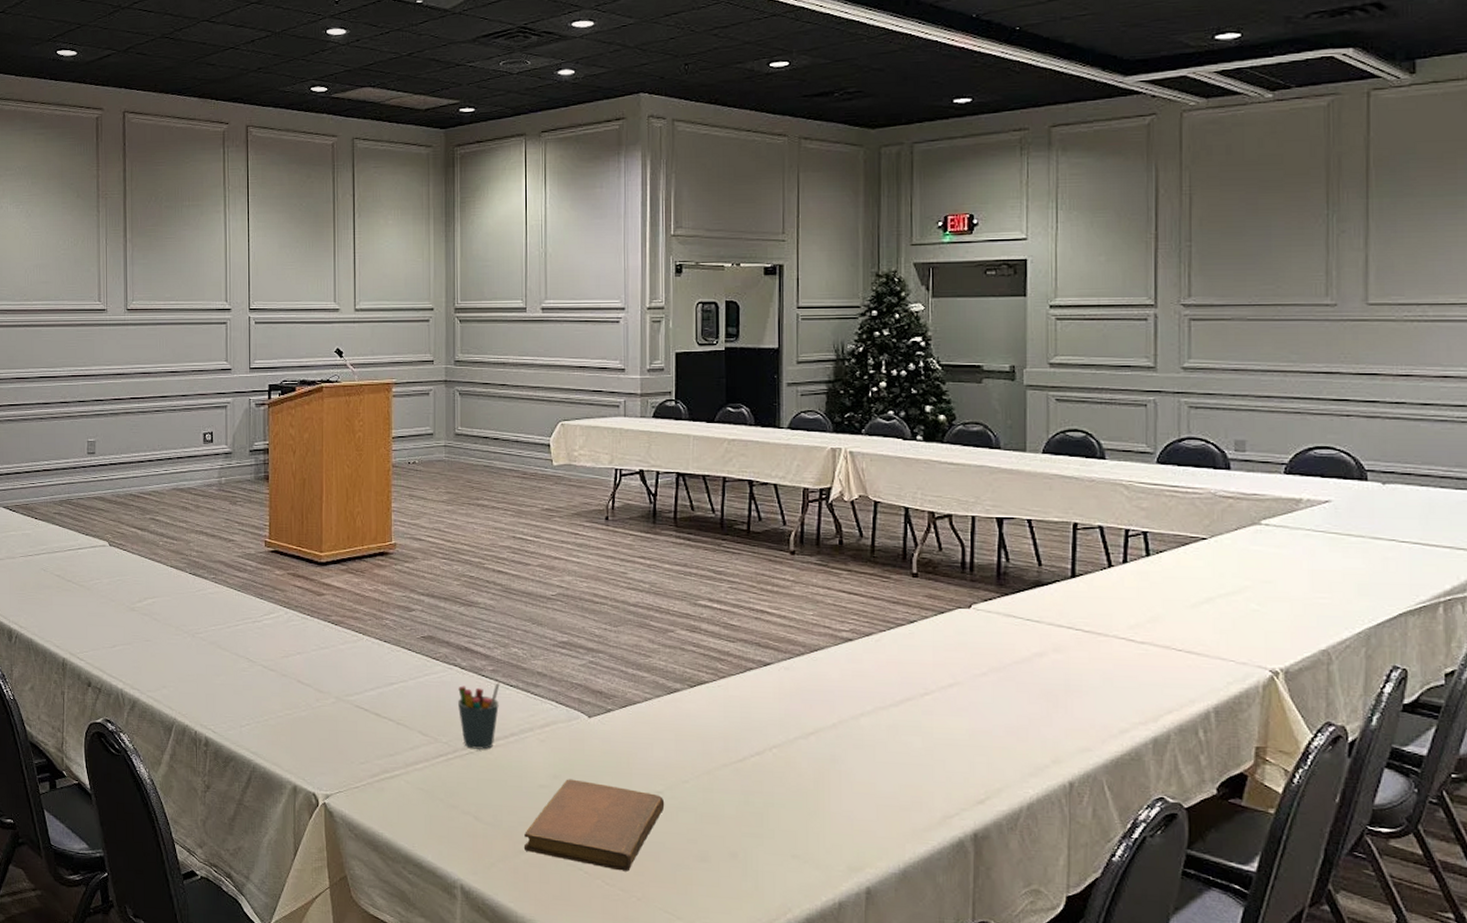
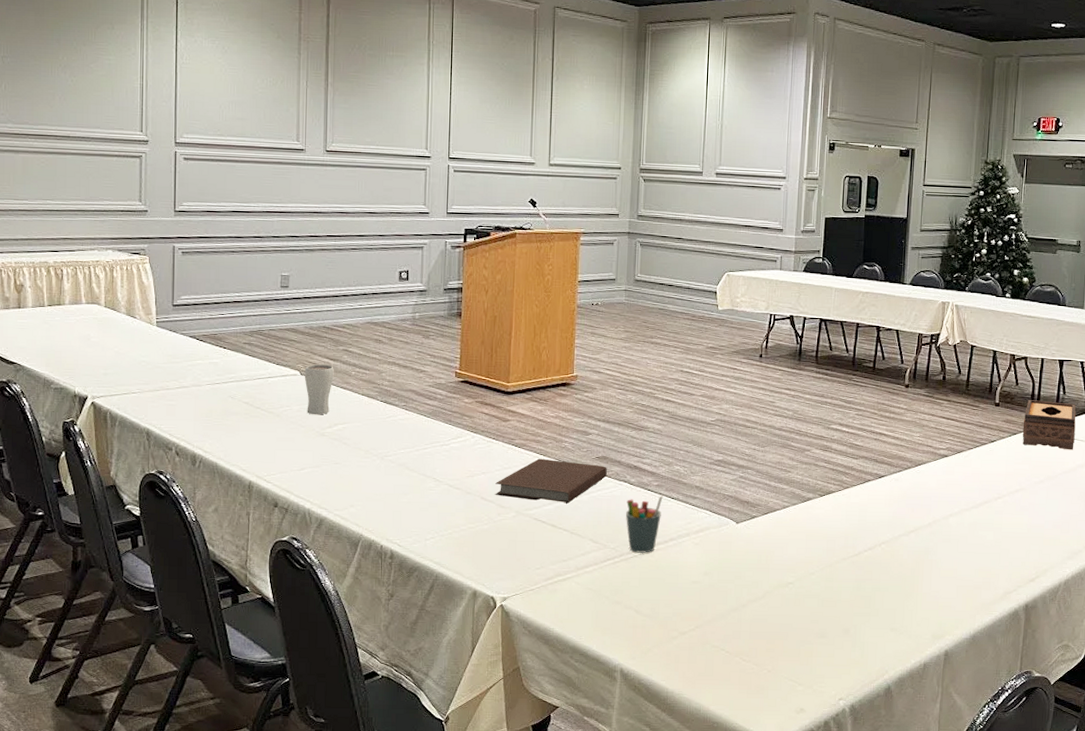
drinking glass: none [113,534,142,589] -> present [304,364,334,415]
notebook: none [312,637,434,690] -> present [495,458,607,504]
notebook: present [523,779,665,872] -> none [676,575,794,649]
tissue box: none [952,569,1027,634] -> present [1022,400,1076,450]

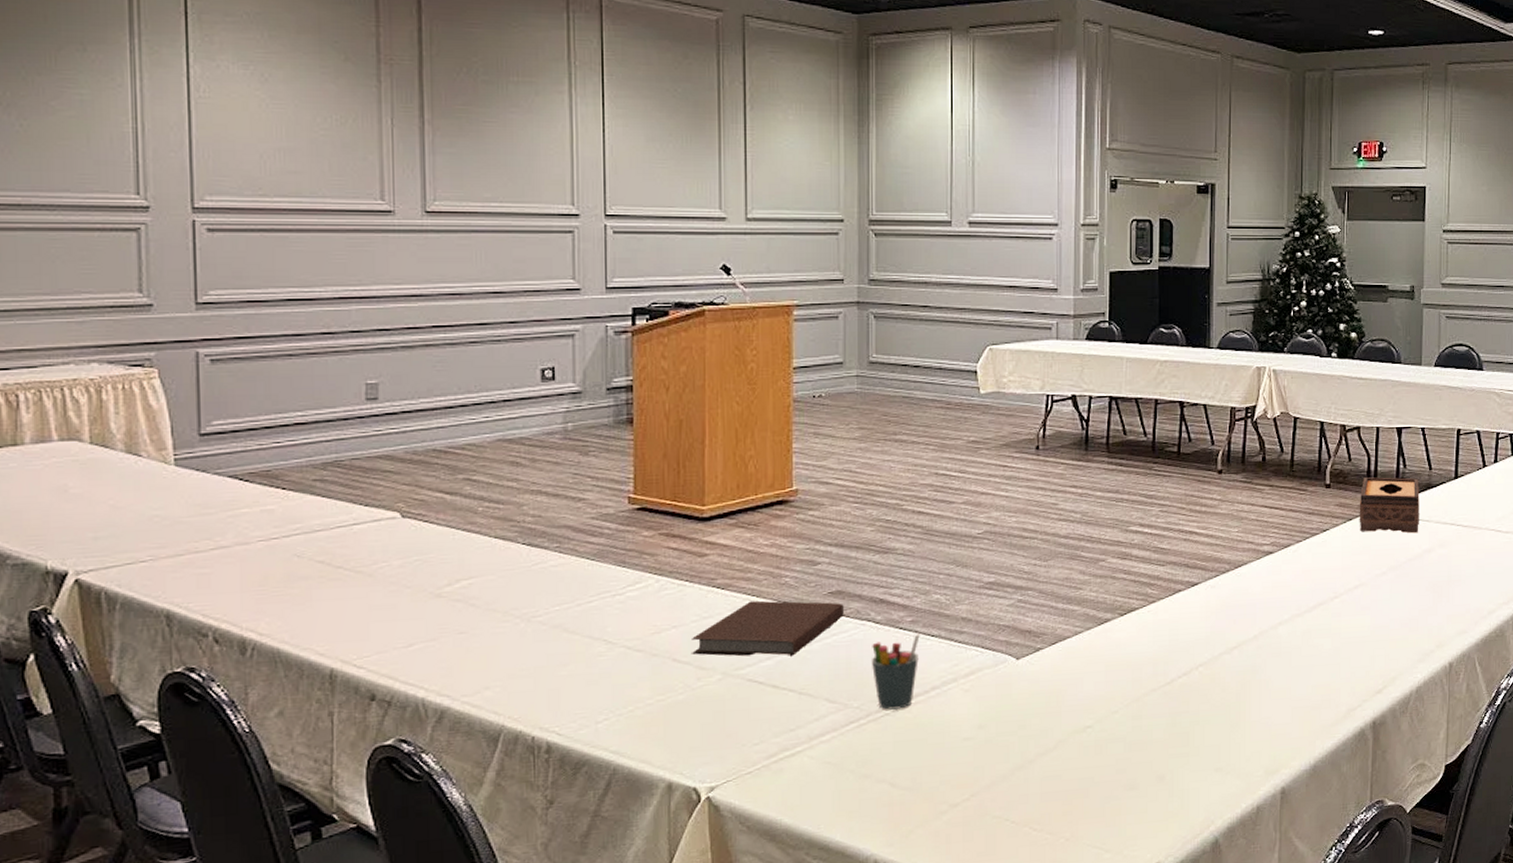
drinking glass: present [304,364,334,415] -> none [407,500,452,571]

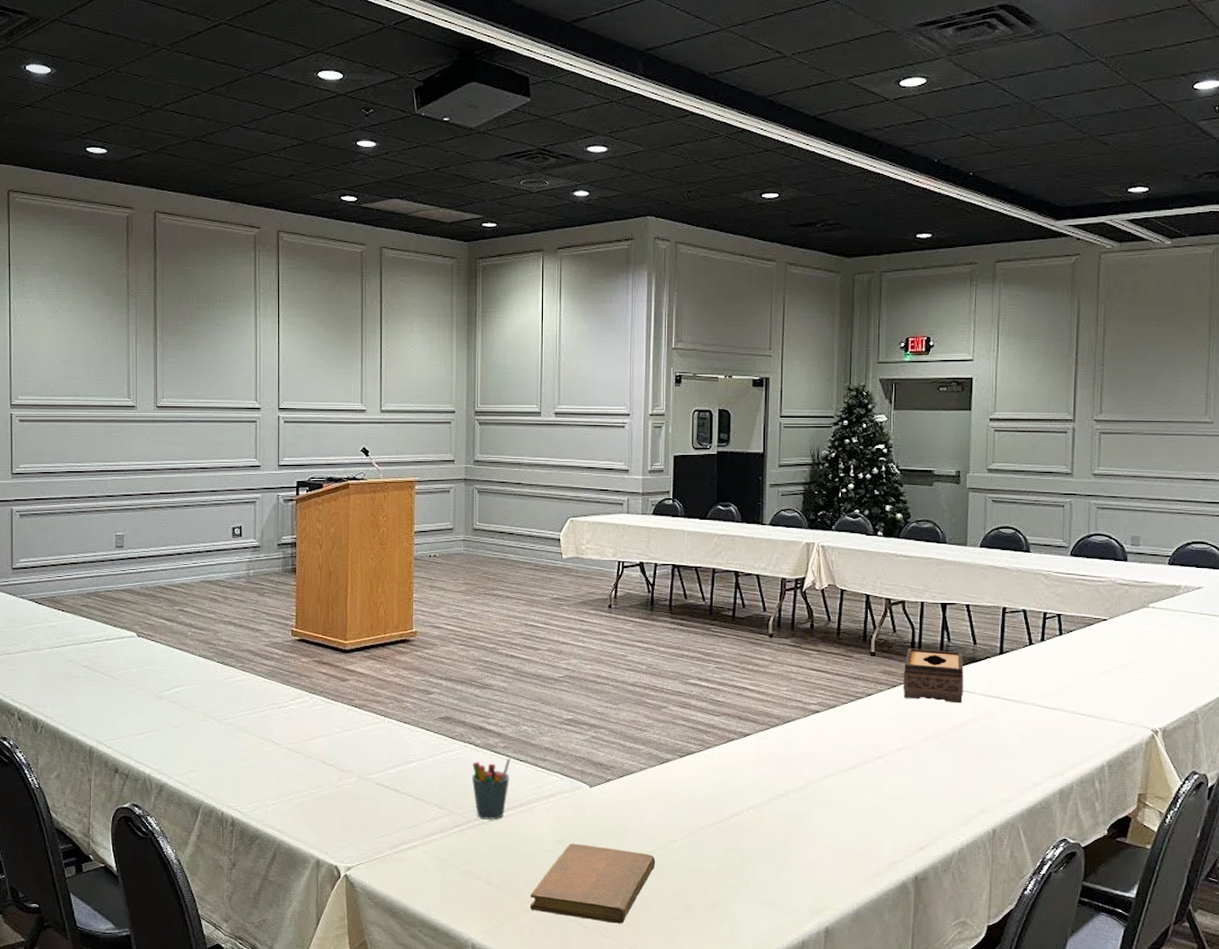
notebook: present [692,600,844,656] -> none [336,719,451,767]
notebook: none [945,726,1094,814] -> present [529,843,656,924]

